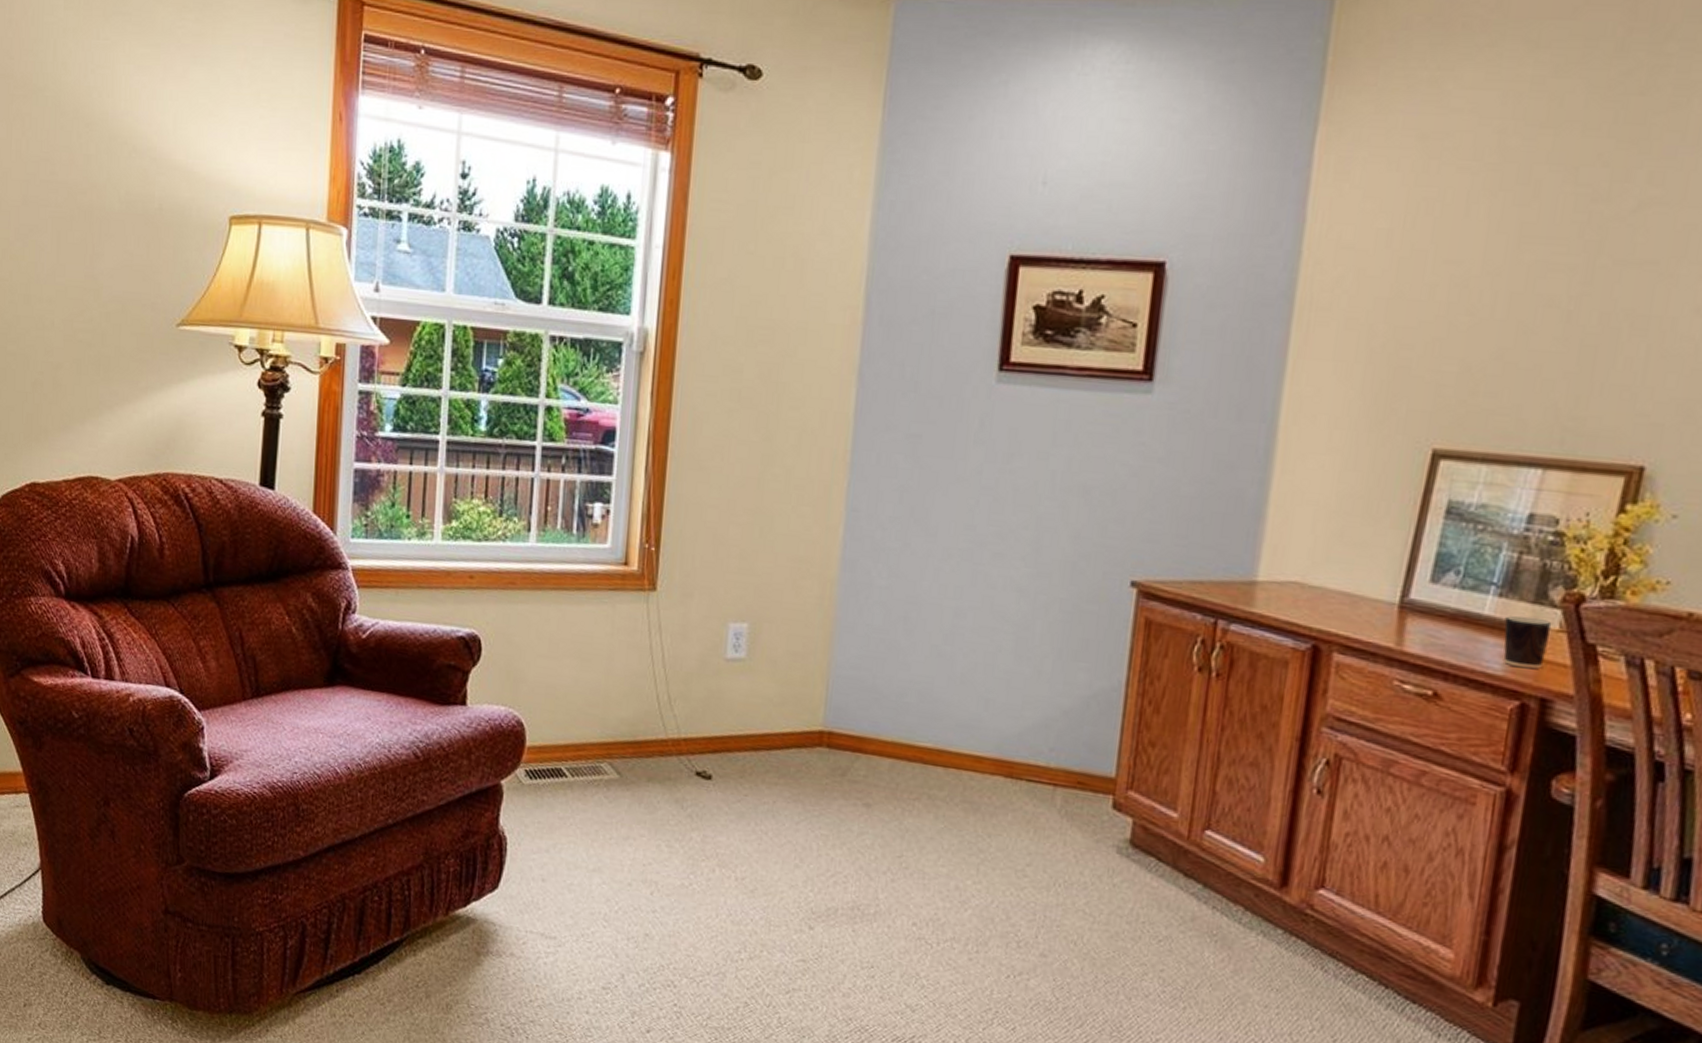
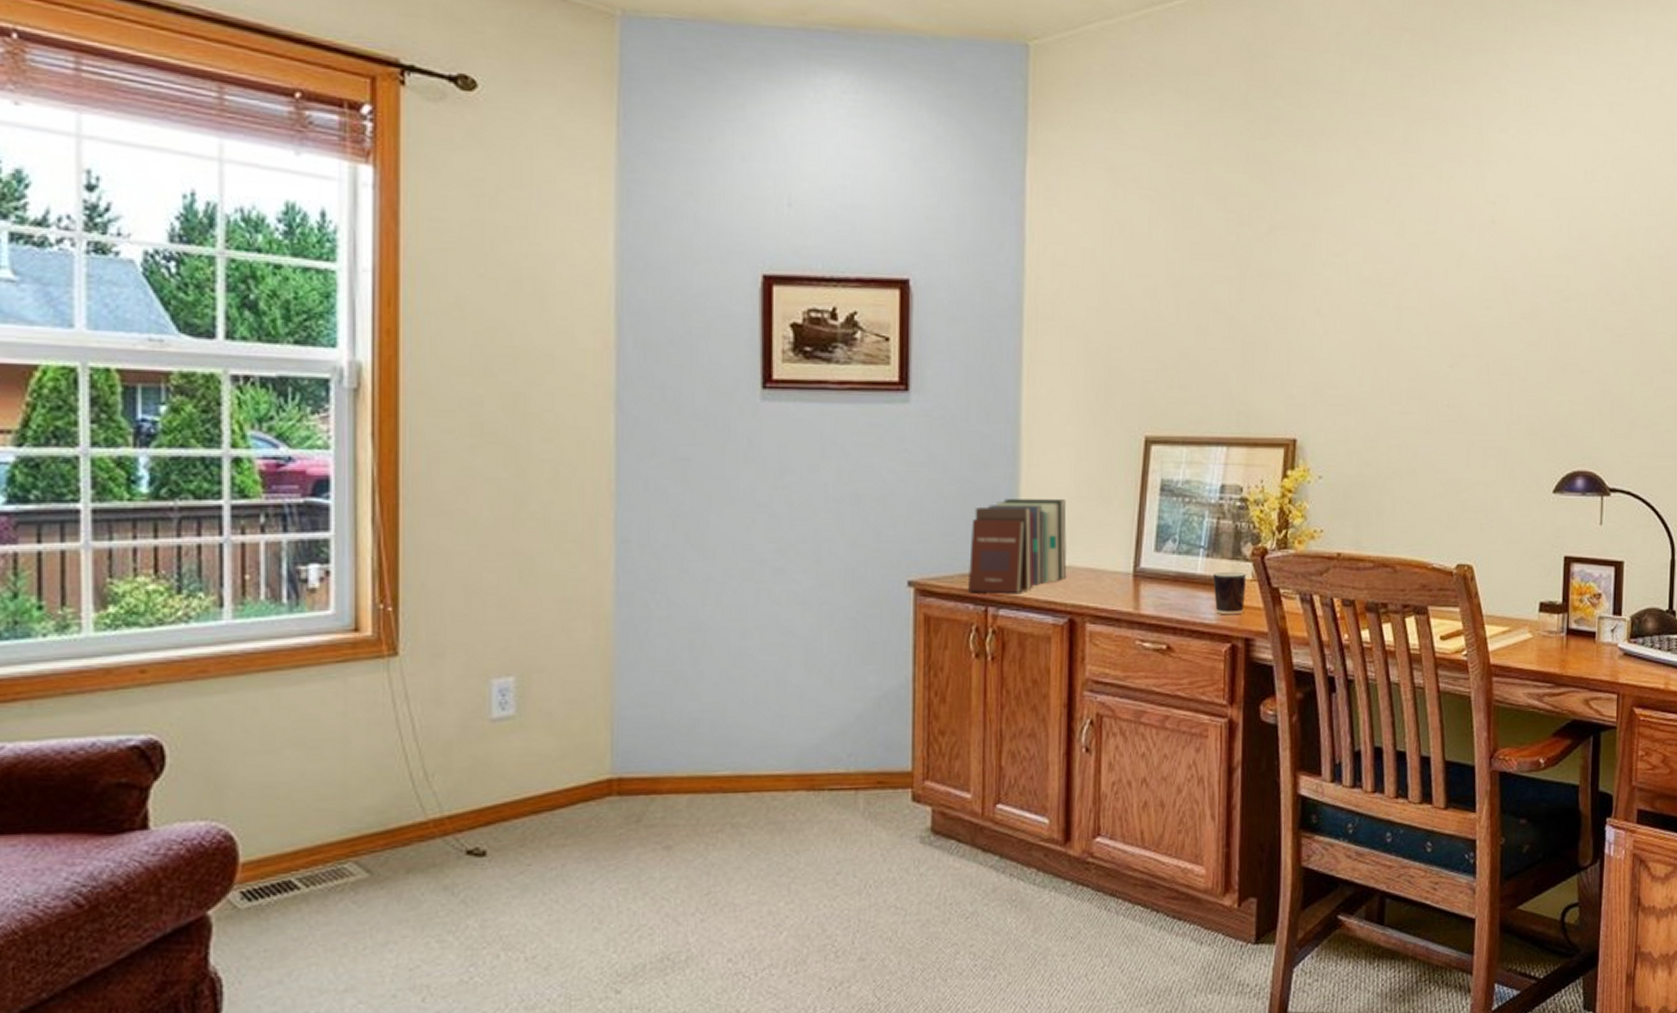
books: none [1197,505,1324,611] -> present [967,499,1067,594]

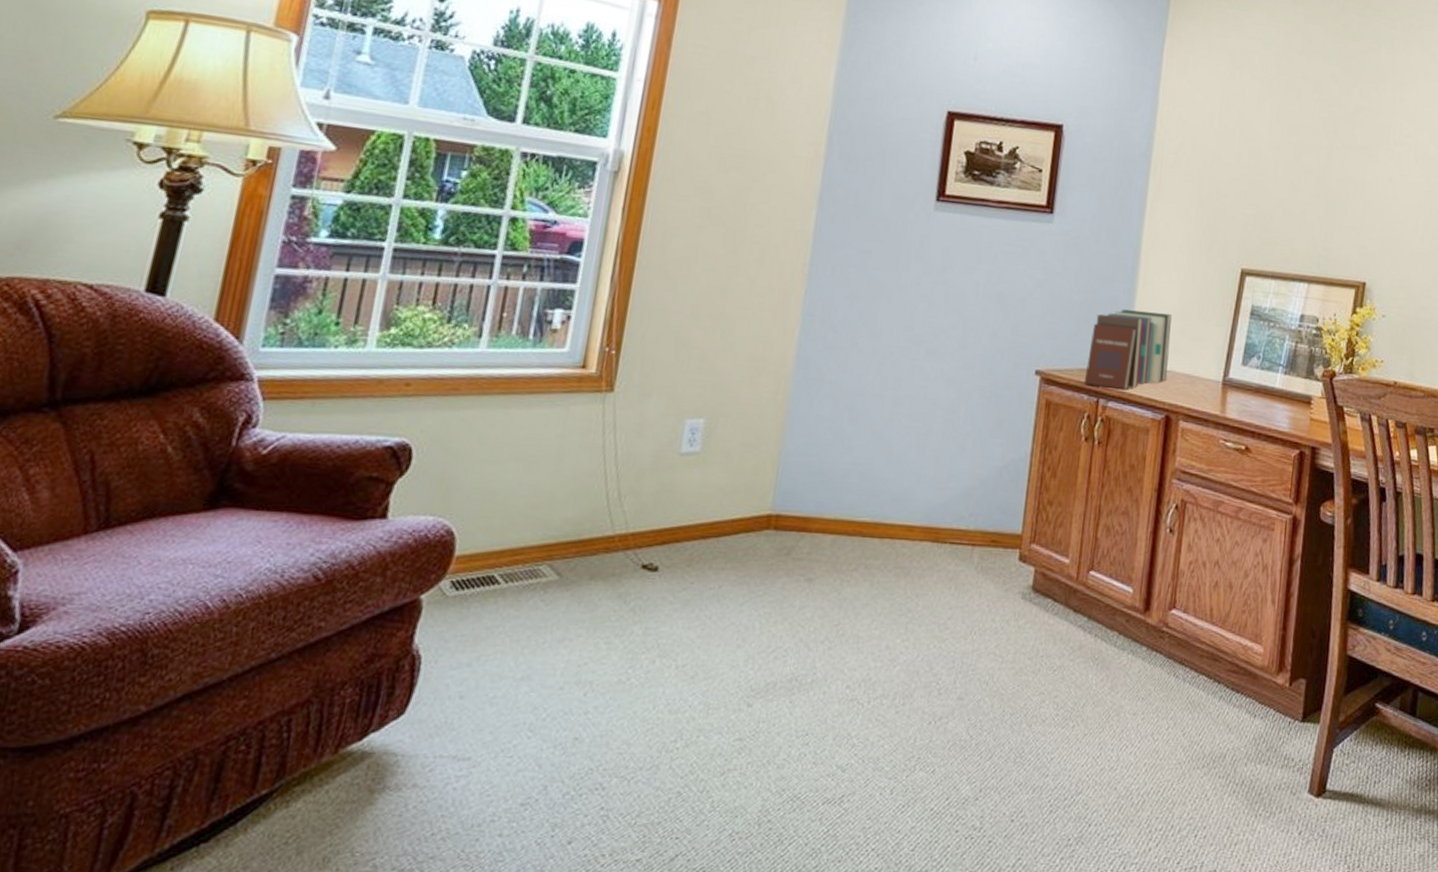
mug: present [1213,571,1247,615] -> none [1288,388,1317,426]

